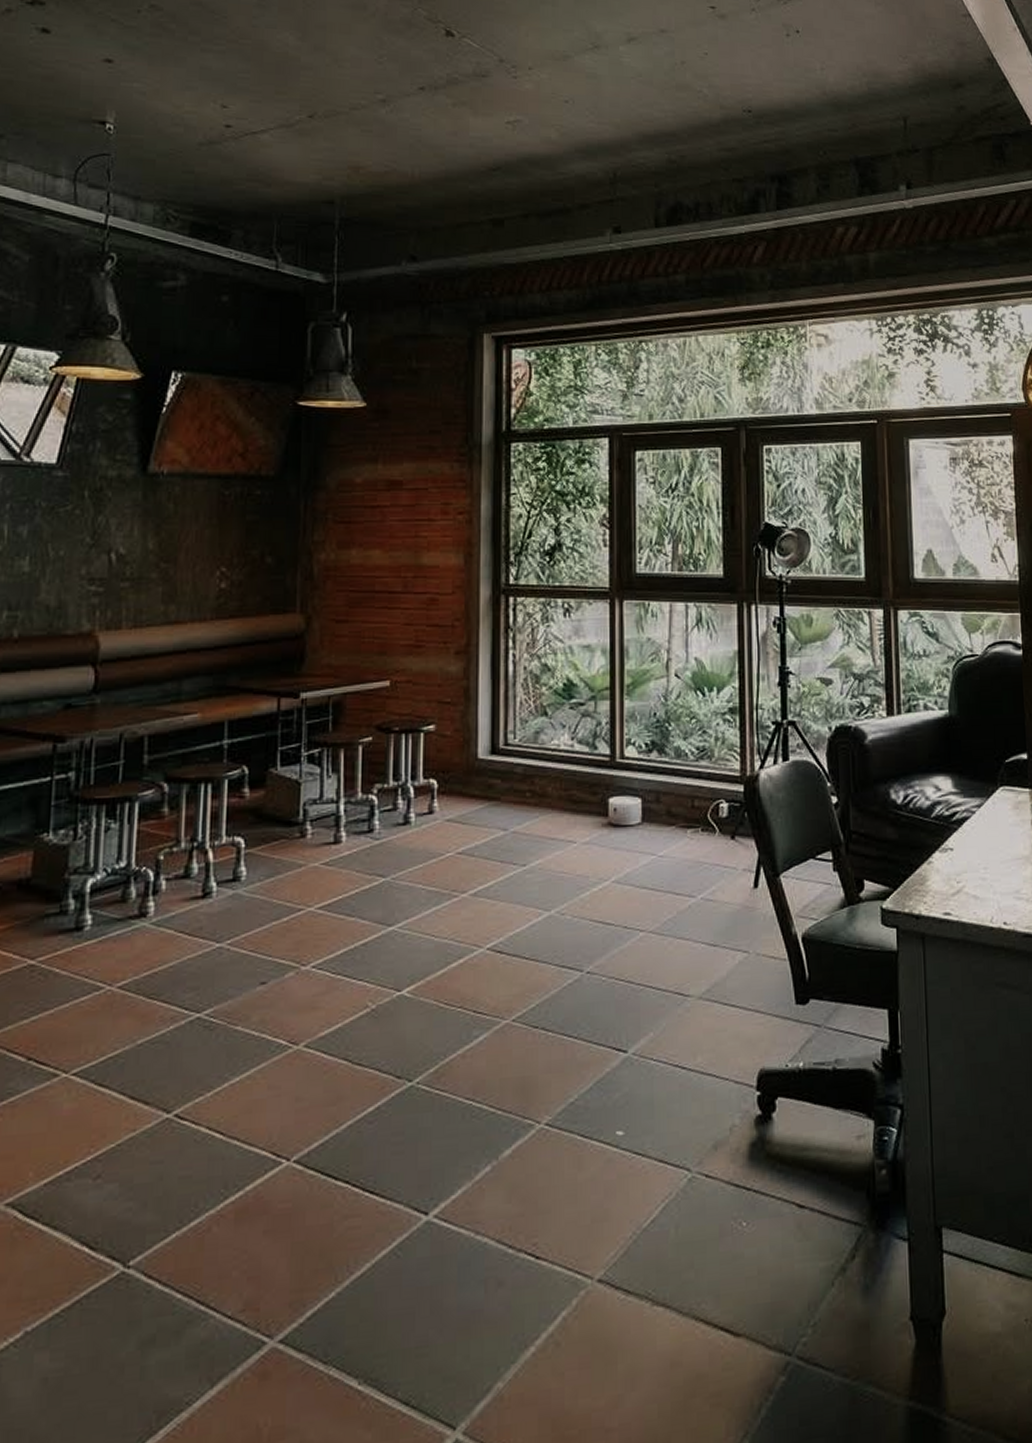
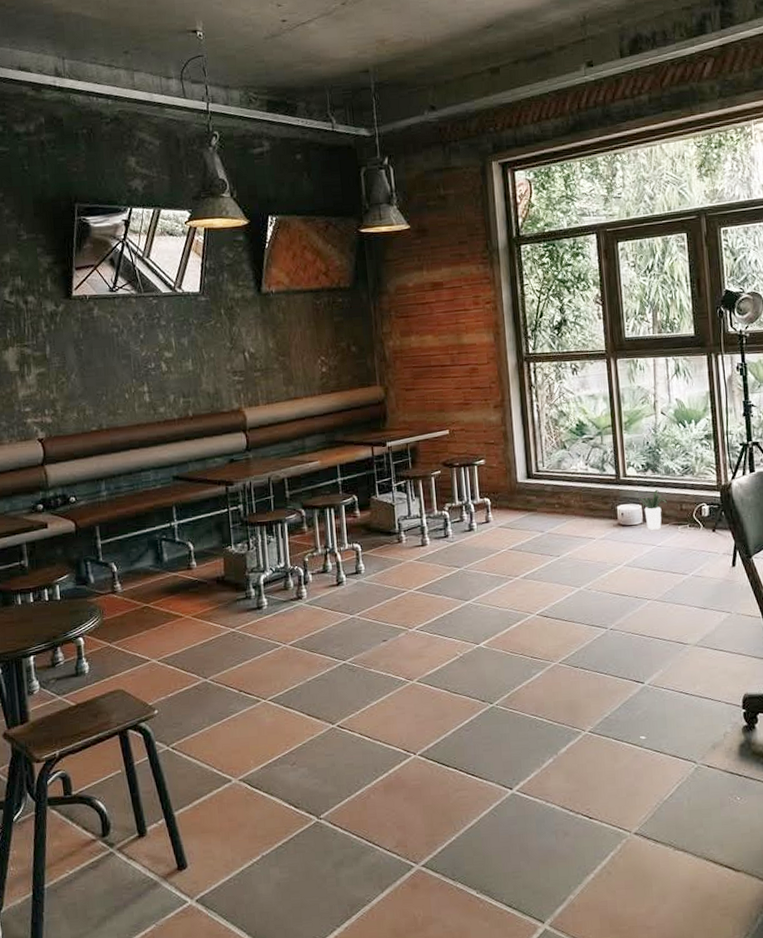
potted plant: none [630,779,676,834] -> present [633,490,668,530]

